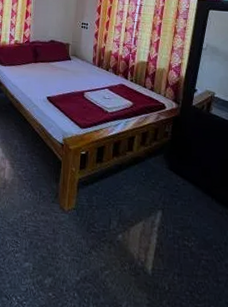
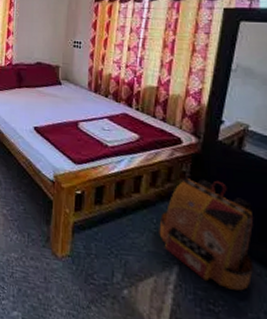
backpack: none [147,137,218,228] -> present [159,178,255,291]

